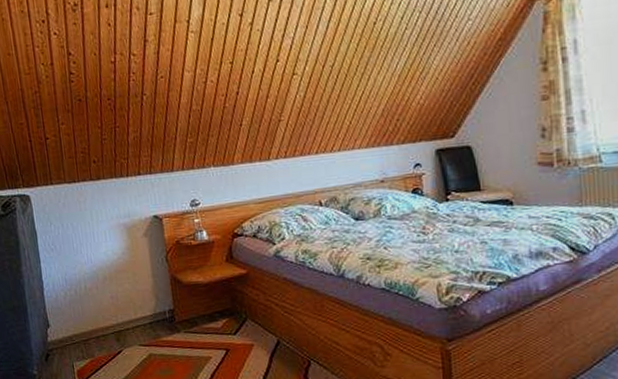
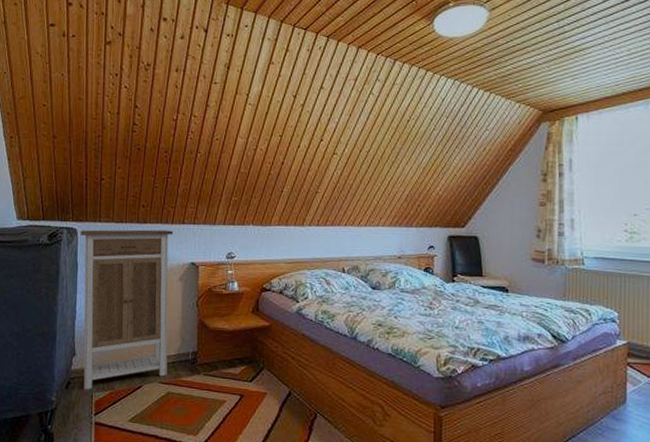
cabinet: none [33,184,146,361] -> present [80,229,174,390]

